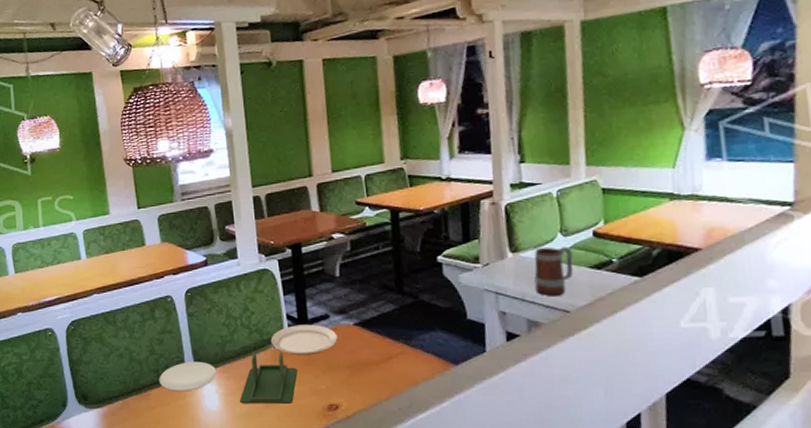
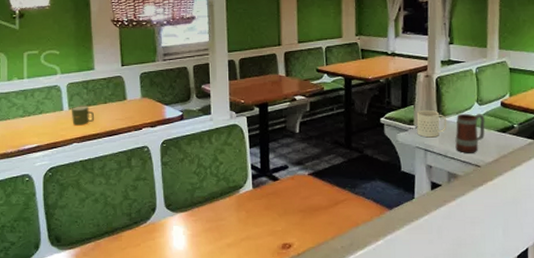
mug: none [89,253,114,277] -> present [71,106,95,127]
plate: present [159,361,216,392] -> none [131,206,185,234]
napkin holder: present [240,352,297,404] -> none [205,197,257,244]
plate: present [270,324,338,355] -> none [236,174,294,200]
mug: none [482,244,523,278] -> present [416,109,447,138]

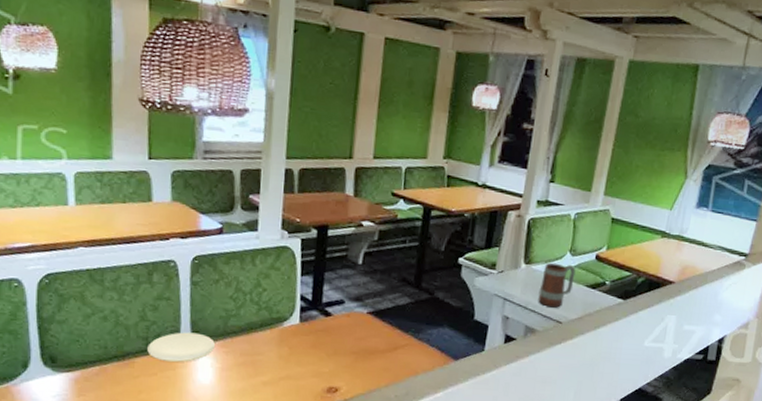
mug: present [71,106,95,127] -> none [78,202,109,228]
plate: none [131,206,185,234] -> present [147,332,215,363]
mug: present [416,109,447,138] -> none [498,253,534,286]

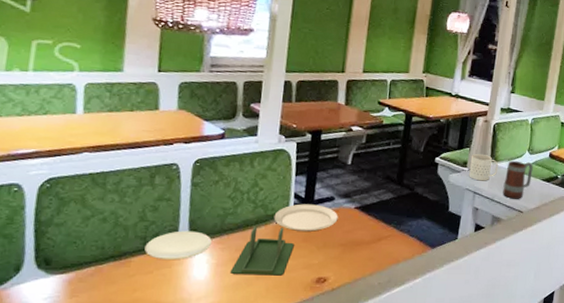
napkin holder: none [236,329,302,383] -> present [231,226,294,276]
plate: none [279,307,349,337] -> present [274,204,338,232]
mug: none [498,253,534,286] -> present [469,153,499,181]

